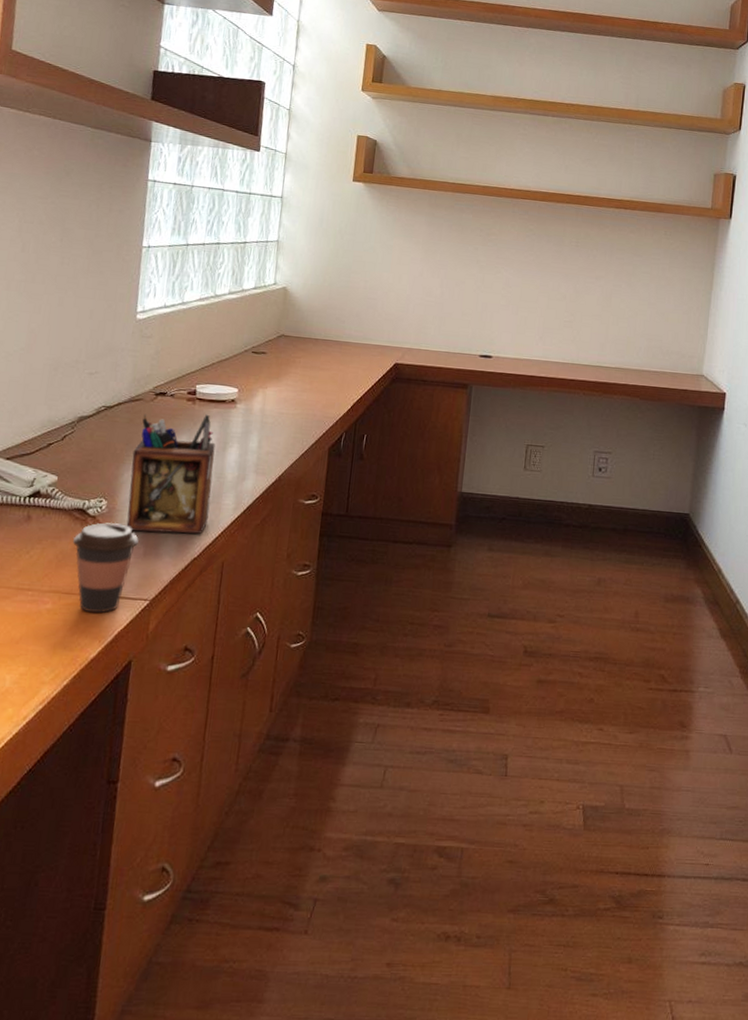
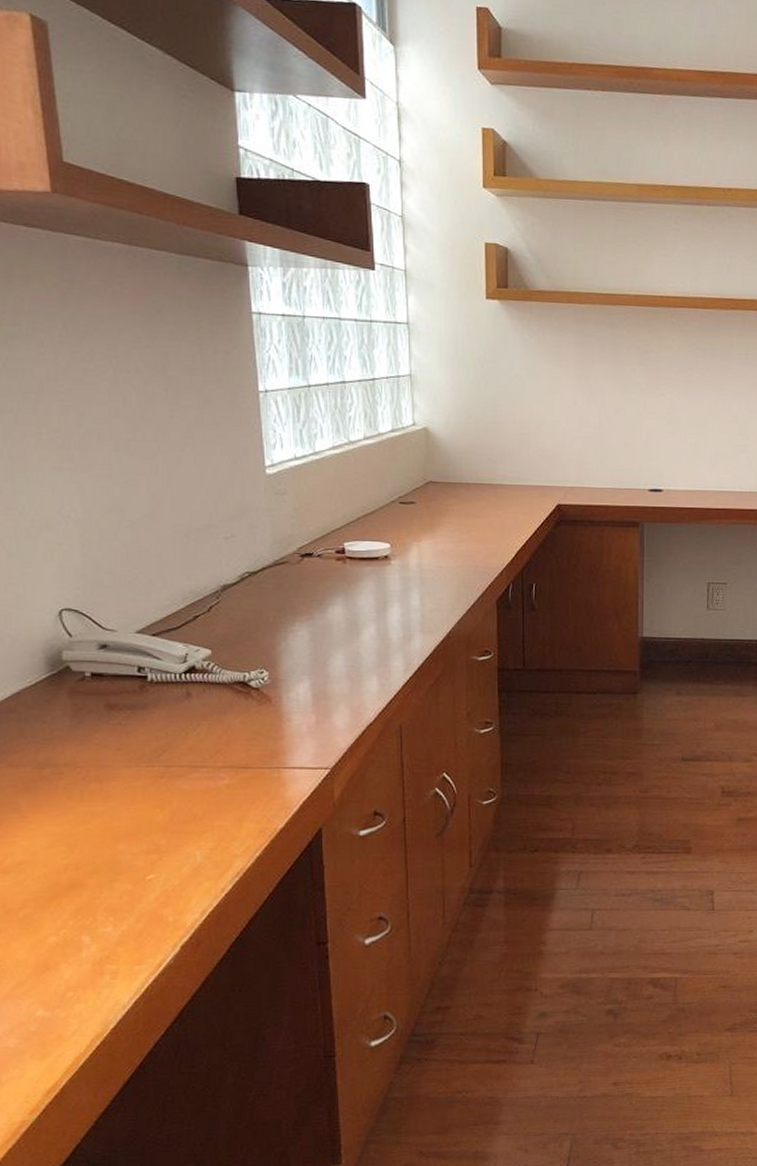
coffee cup: present [72,522,139,614] -> none [239,694,309,785]
desk organizer: present [126,413,216,534] -> none [287,573,378,701]

